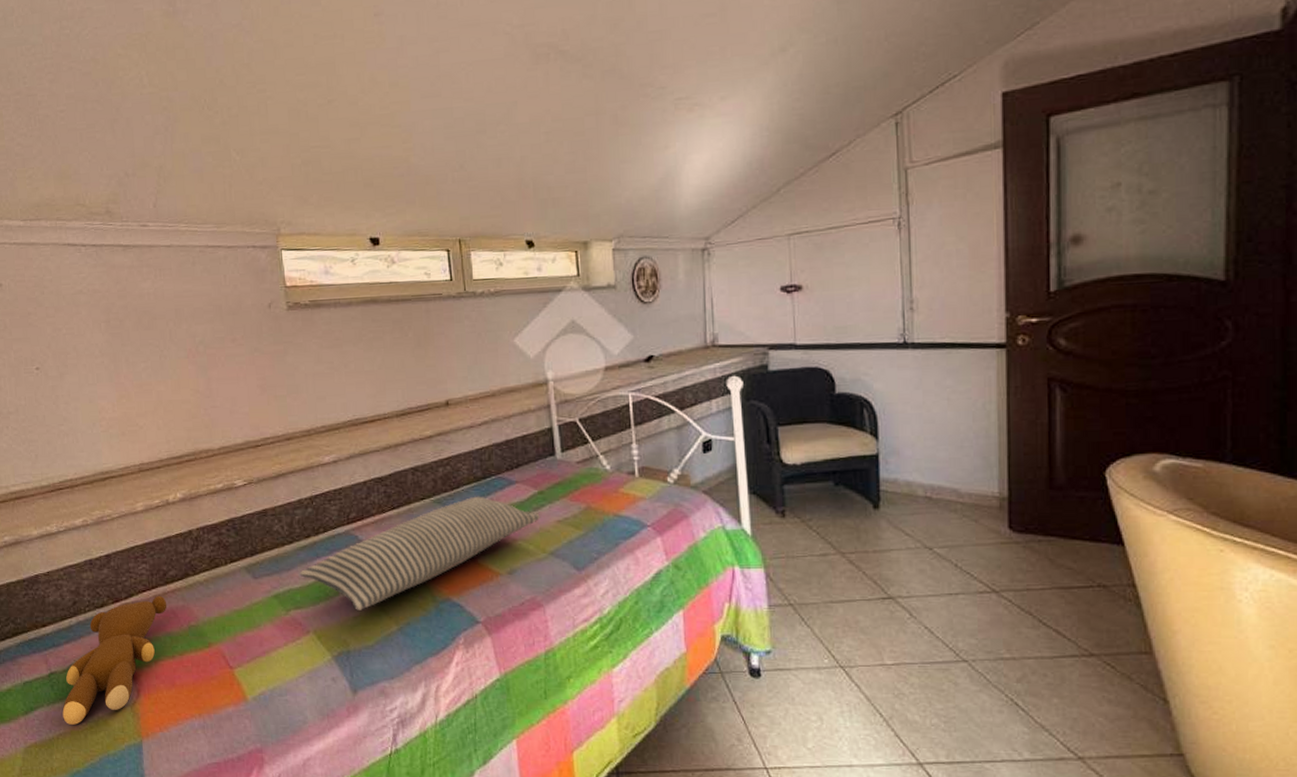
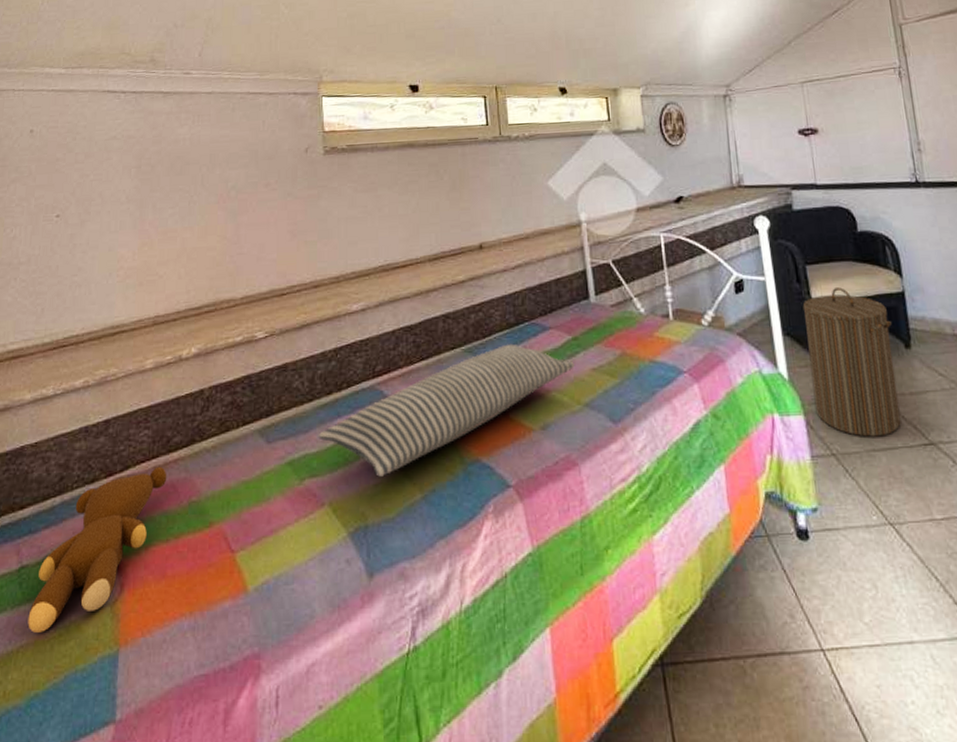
laundry hamper: none [771,449,863,590] -> present [802,287,901,437]

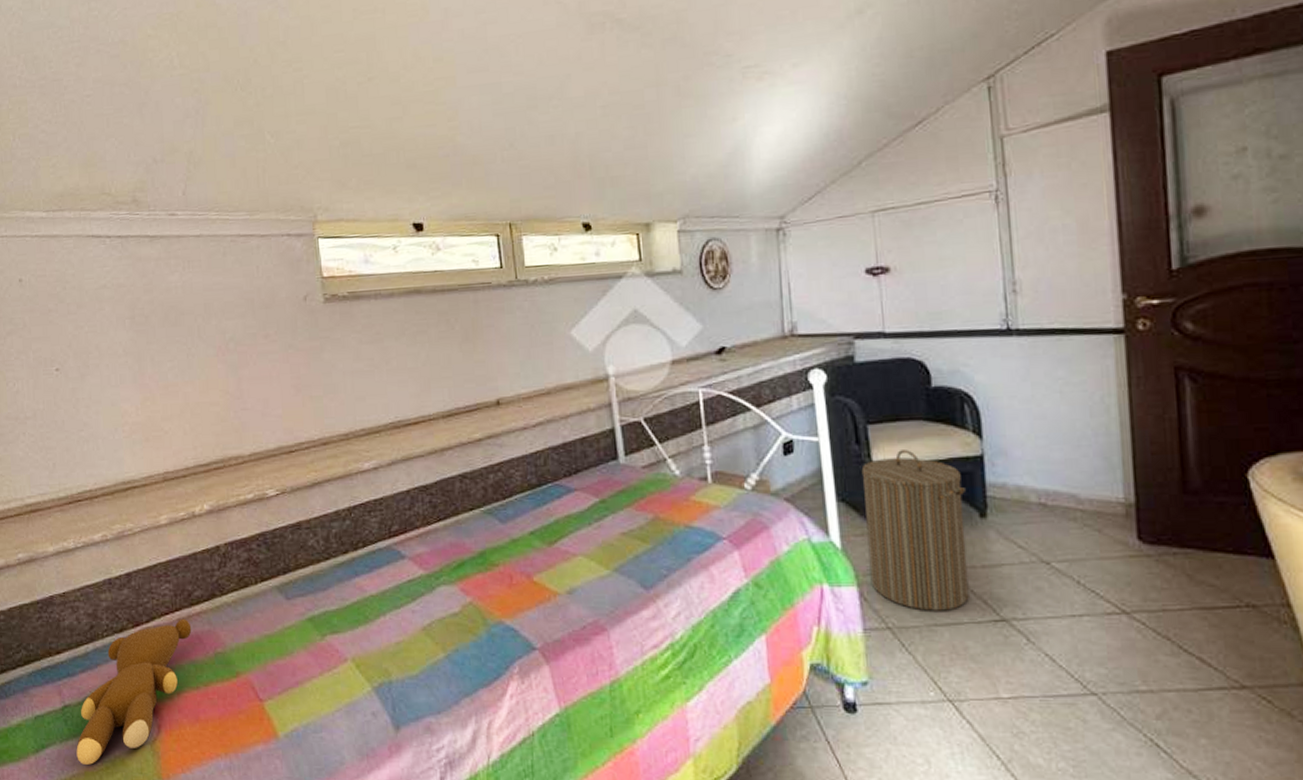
pillow: present [318,343,574,477] -> none [336,505,602,635]

